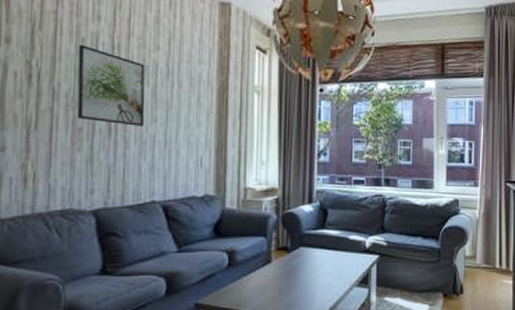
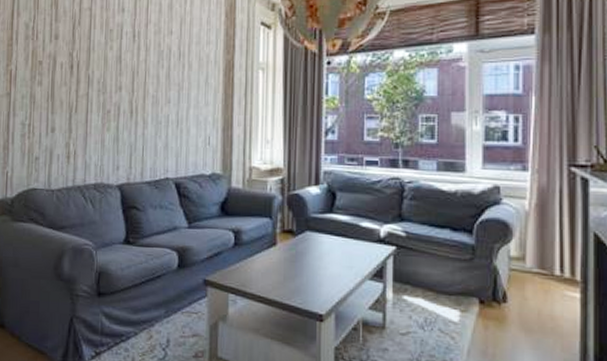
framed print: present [77,45,145,126] -> none [106,36,160,107]

